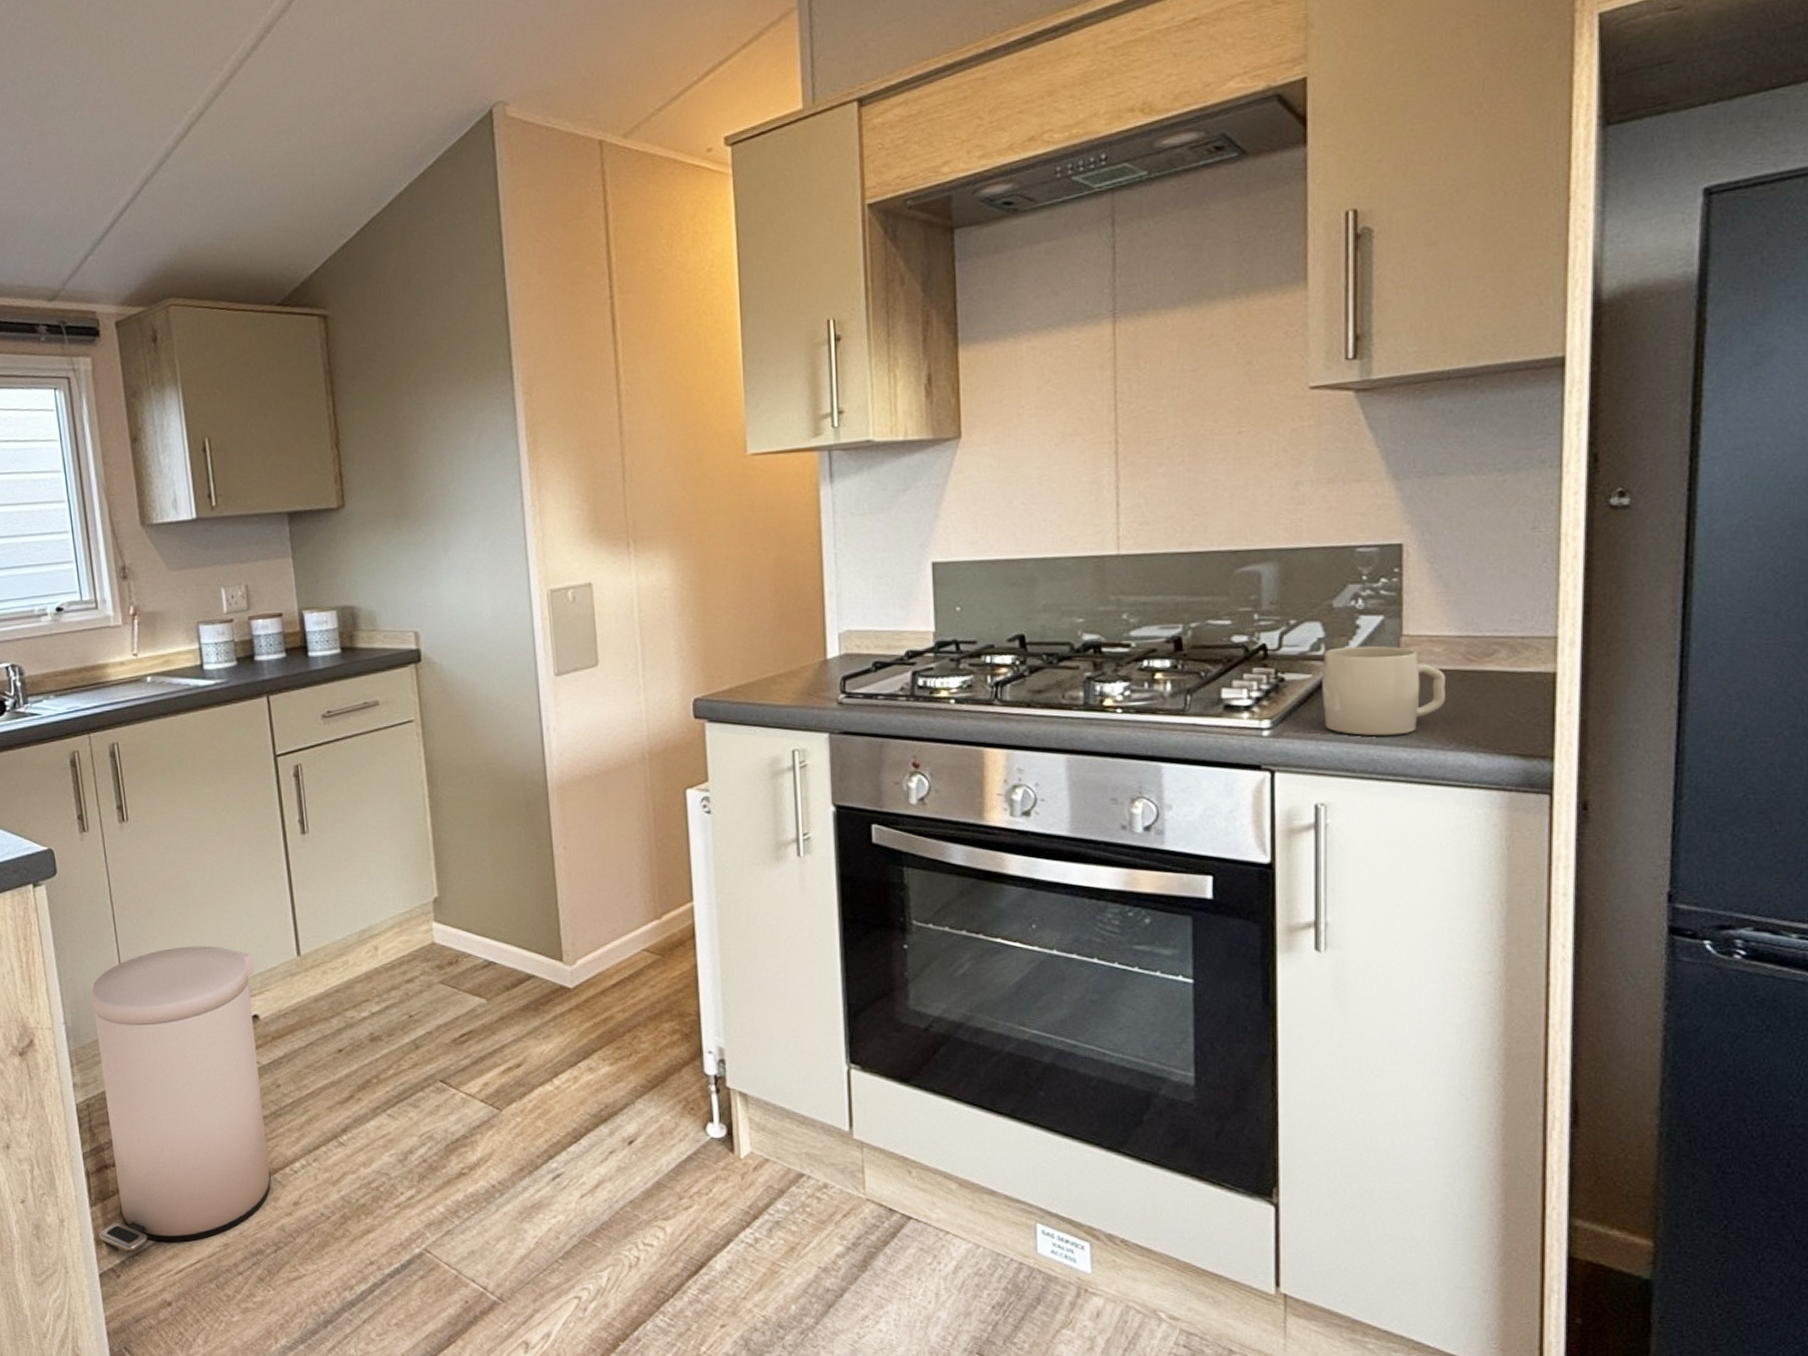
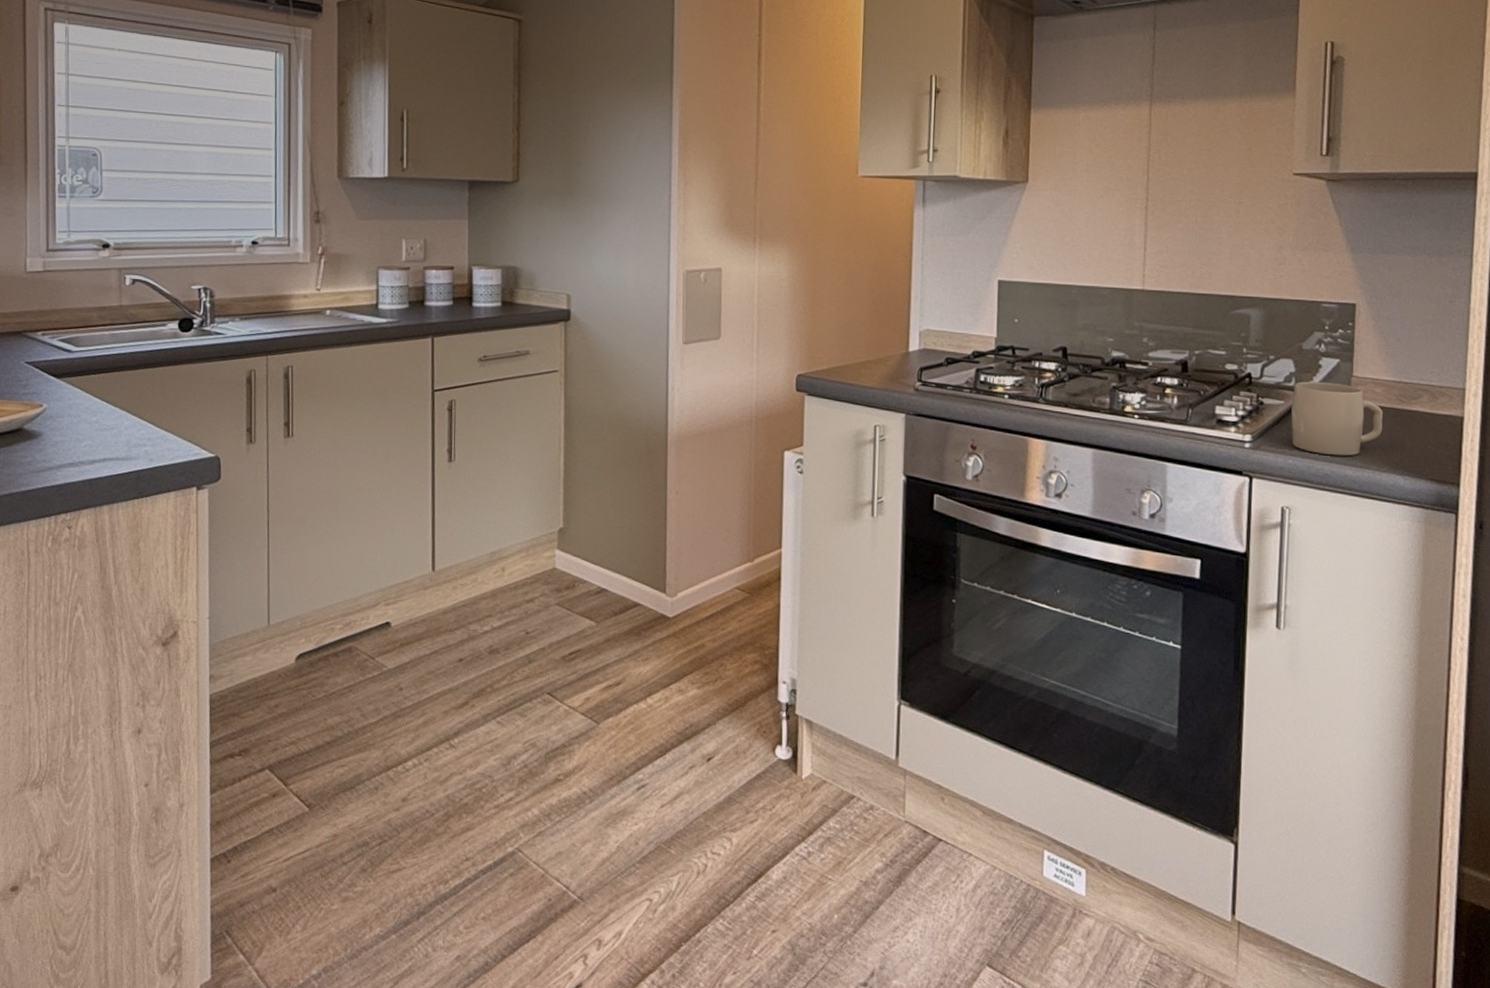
pedal bin: present [91,945,271,1253] -> none [216,555,392,839]

